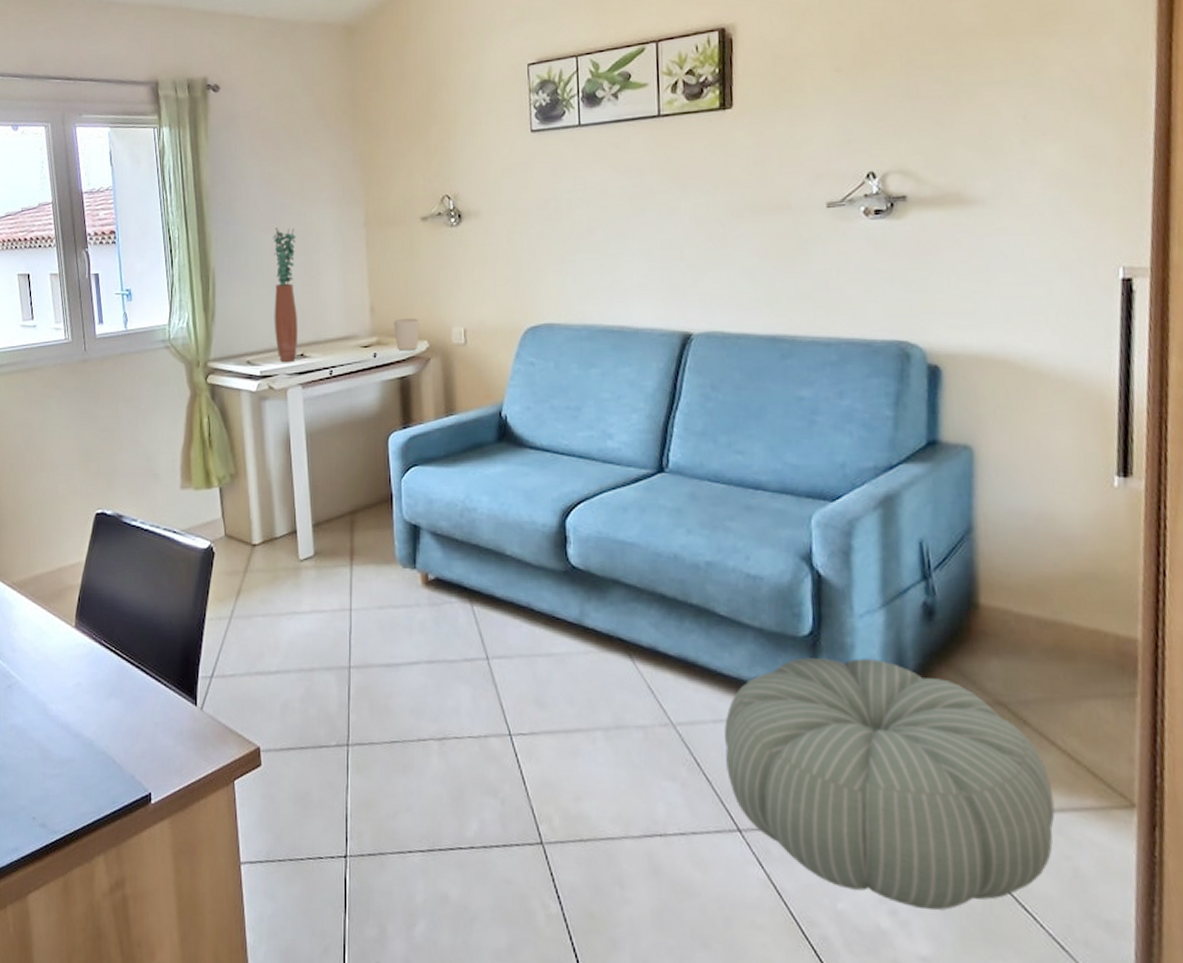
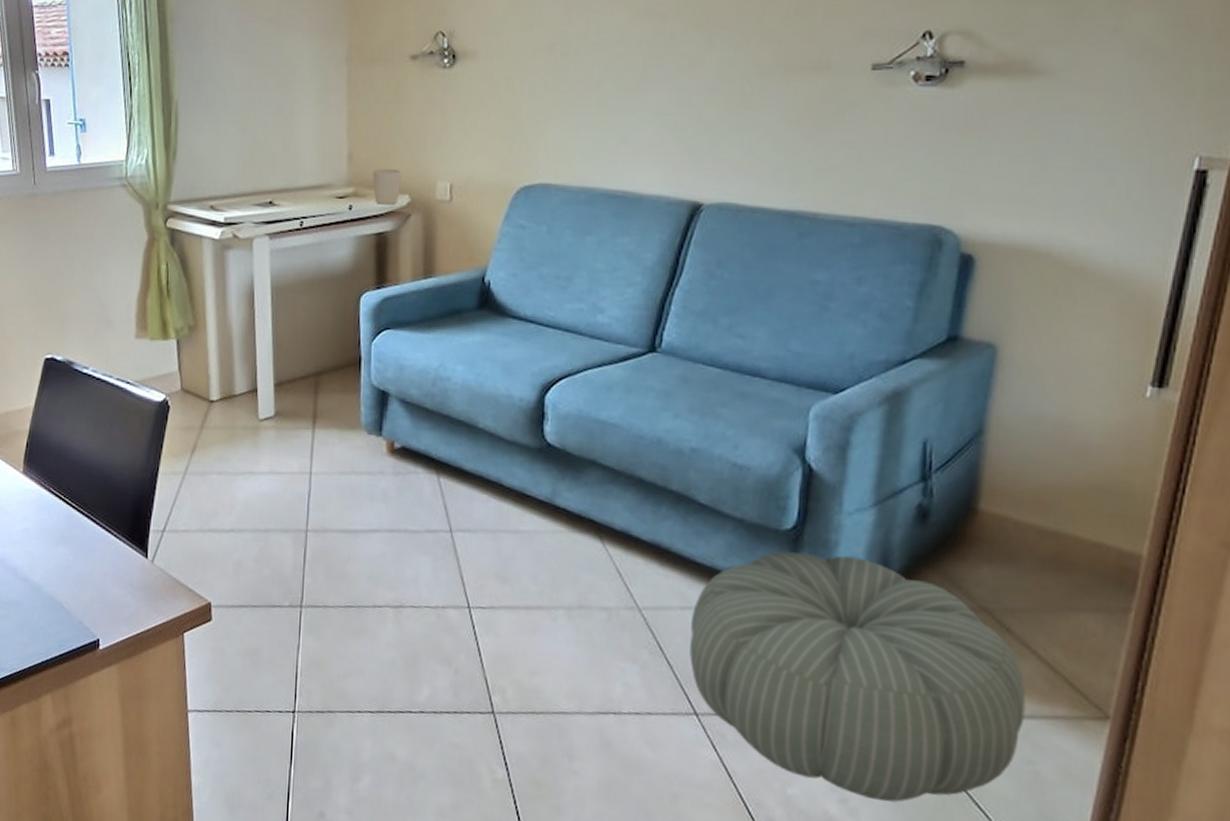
vase: present [273,228,298,363] -> none [241,58,269,211]

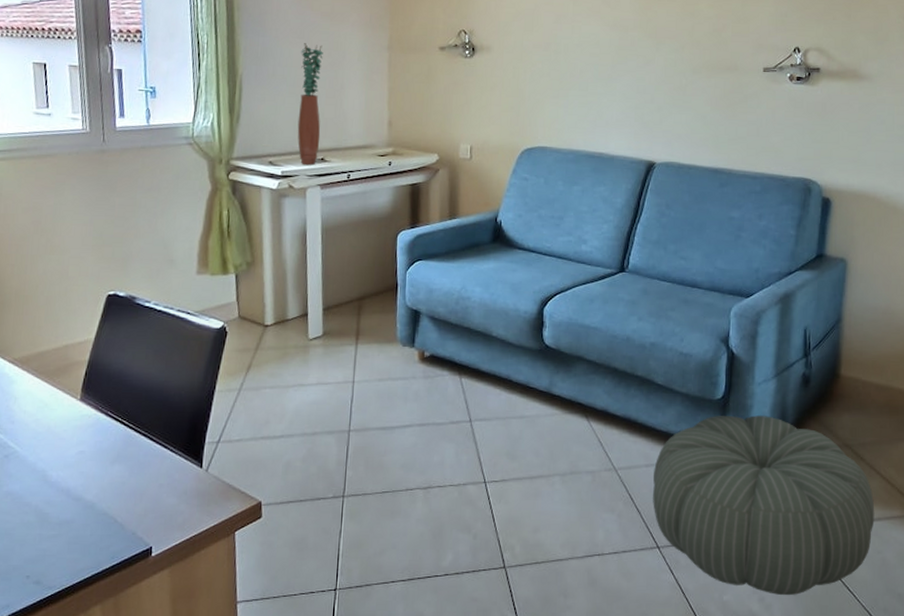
vase: none [241,58,269,211] -> present [297,43,323,166]
dixie cup: present [372,168,403,205] -> none [408,133,433,162]

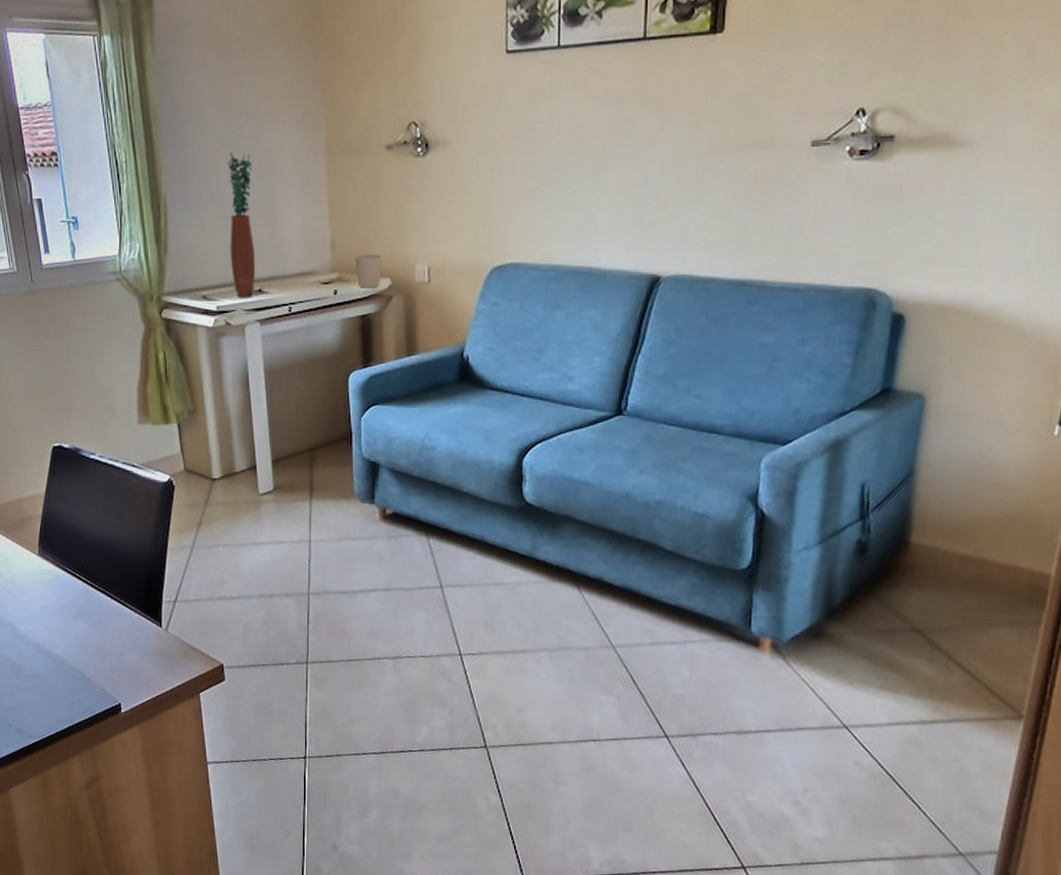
dixie cup: none [408,133,433,162] -> present [355,253,383,288]
pouf: present [653,415,875,596] -> none [659,589,952,802]

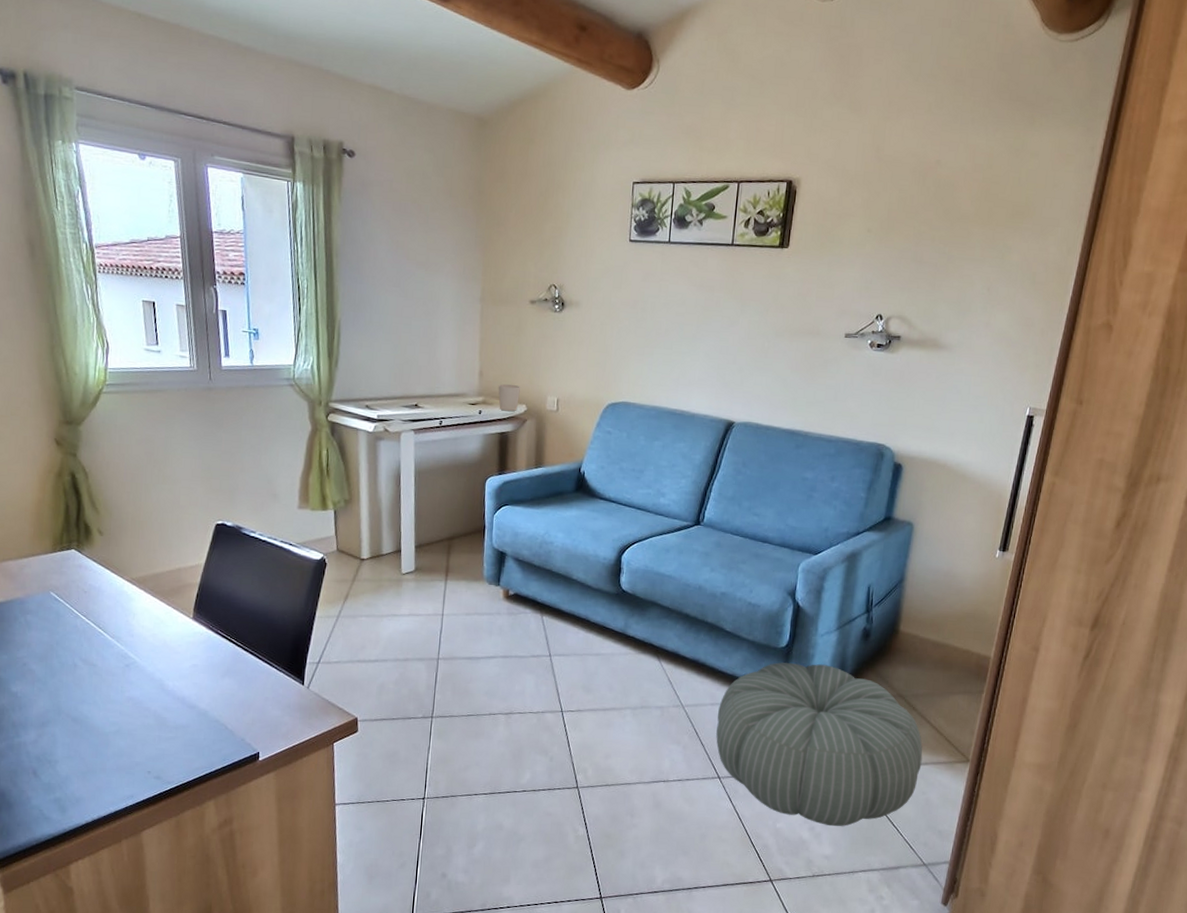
vase: present [227,153,256,299] -> none [392,291,418,411]
pouf: none [659,589,952,802] -> present [716,662,923,827]

